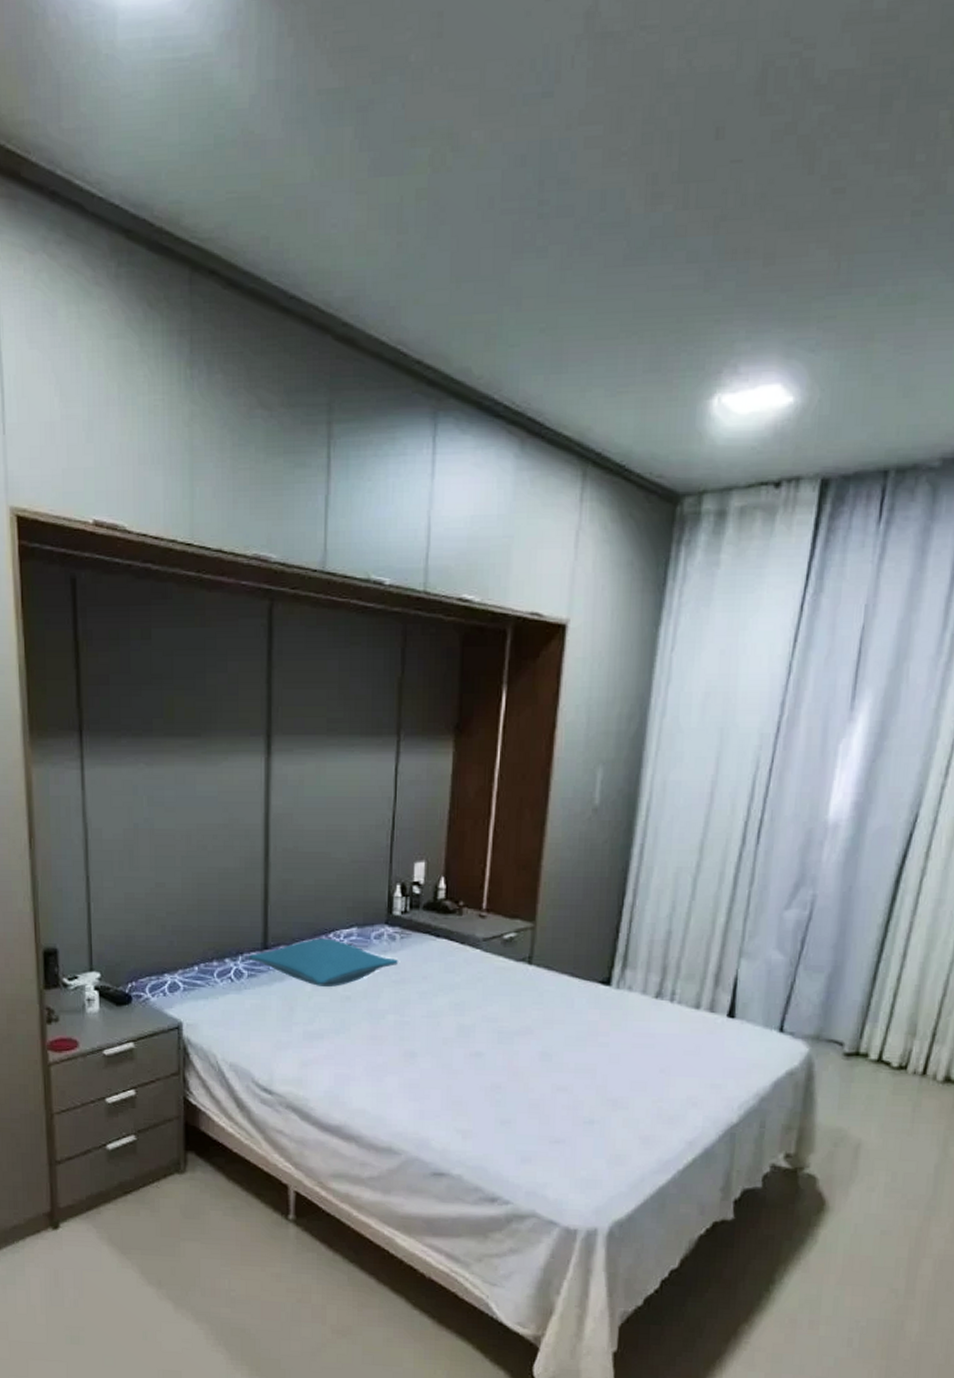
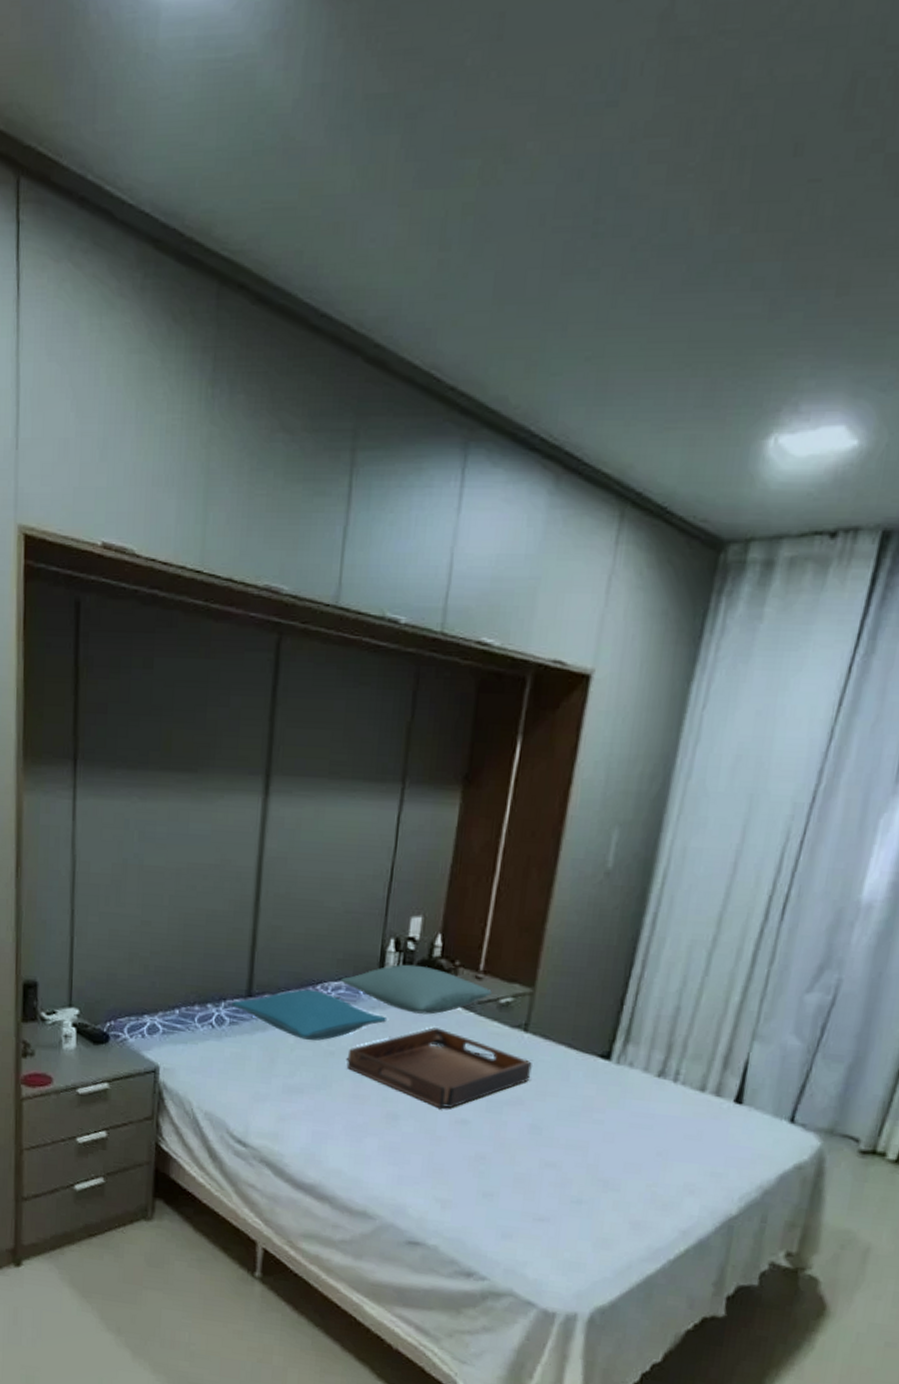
pillow: none [352,908,495,954] -> present [341,964,492,1015]
serving tray: none [363,966,538,1043] -> present [346,1027,532,1108]

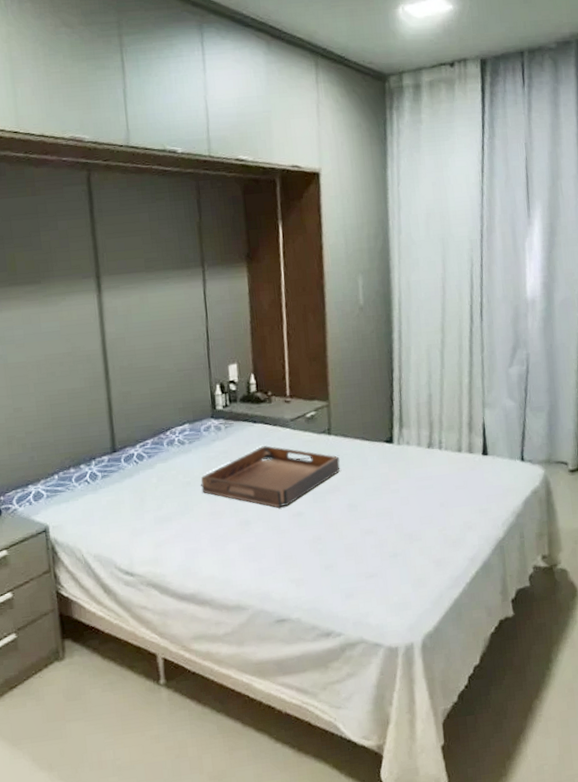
pillow: present [230,989,388,1041] -> none [100,436,226,478]
pillow: present [341,964,492,1015] -> none [184,400,299,439]

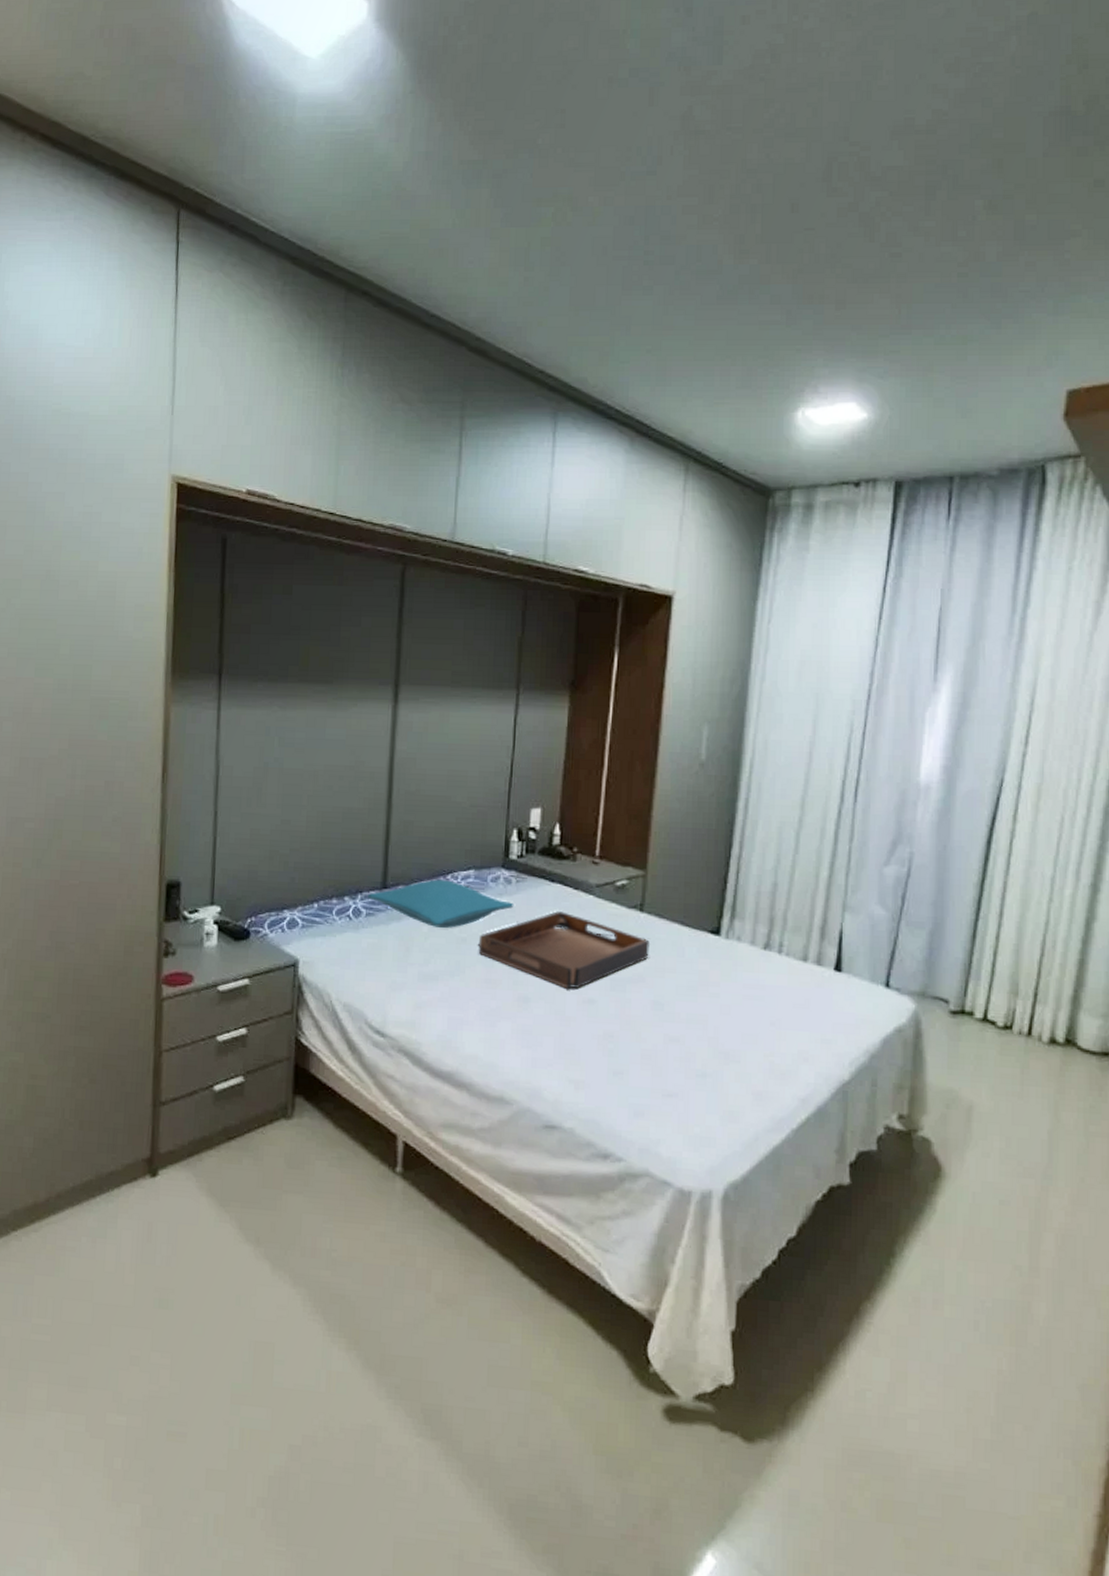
pillow: none [100,436,226,478] -> present [366,879,514,929]

